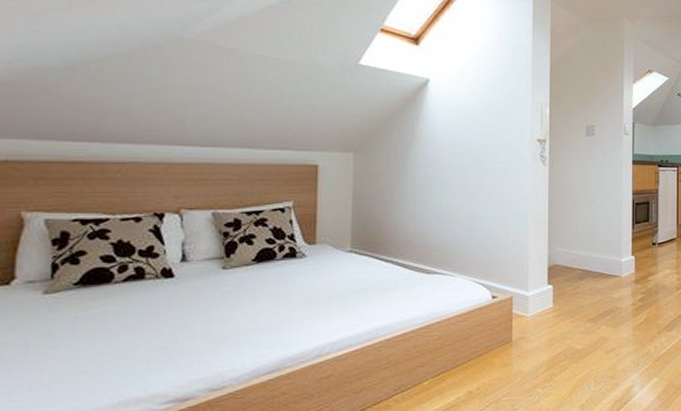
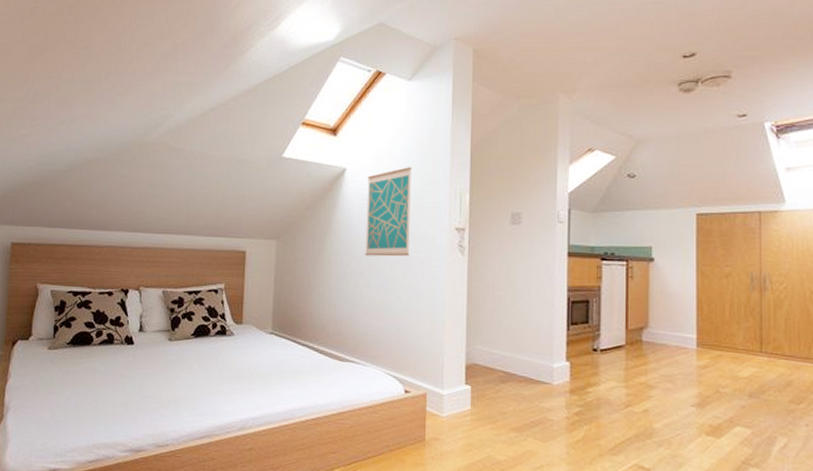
wall art: none [451,80,496,168] -> present [365,167,413,257]

